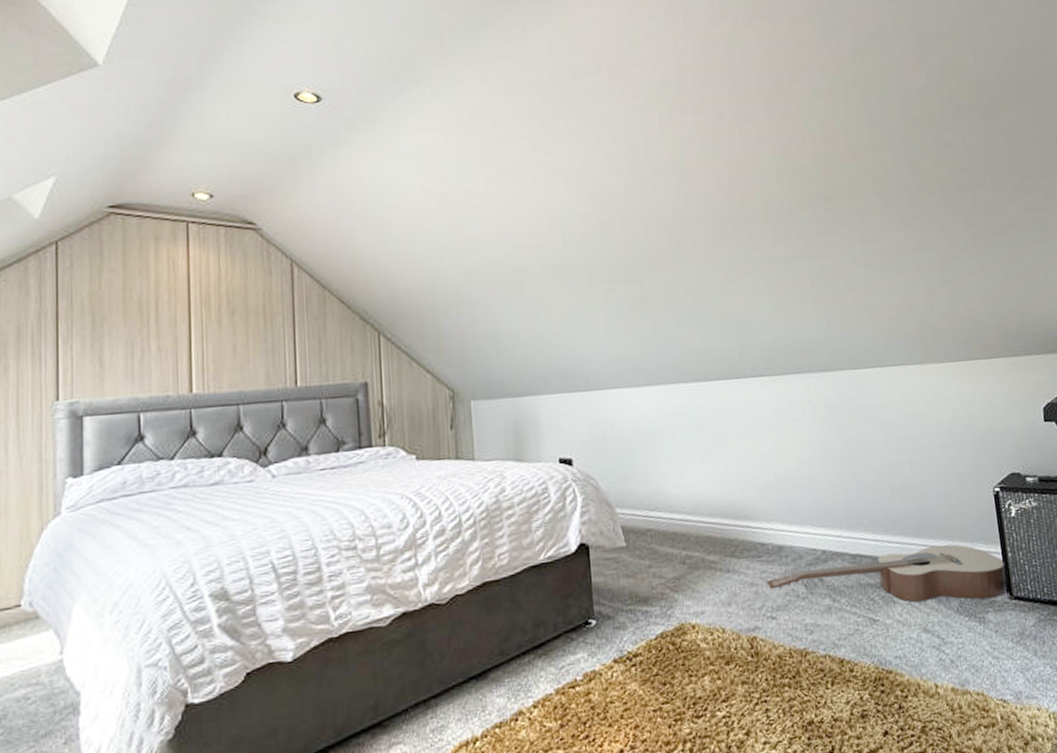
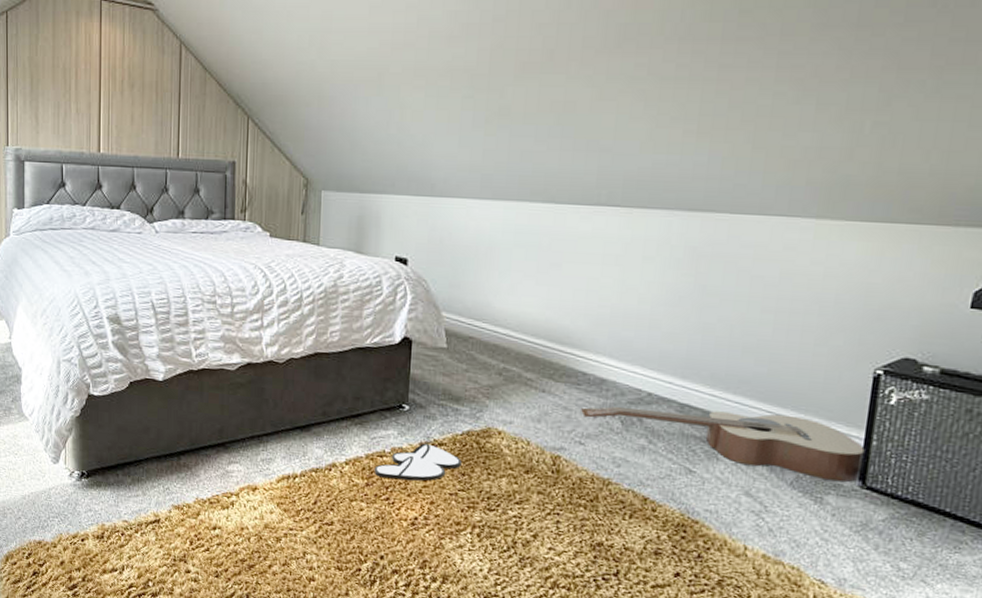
slippers: none [567,658,661,713] -> present [374,443,462,481]

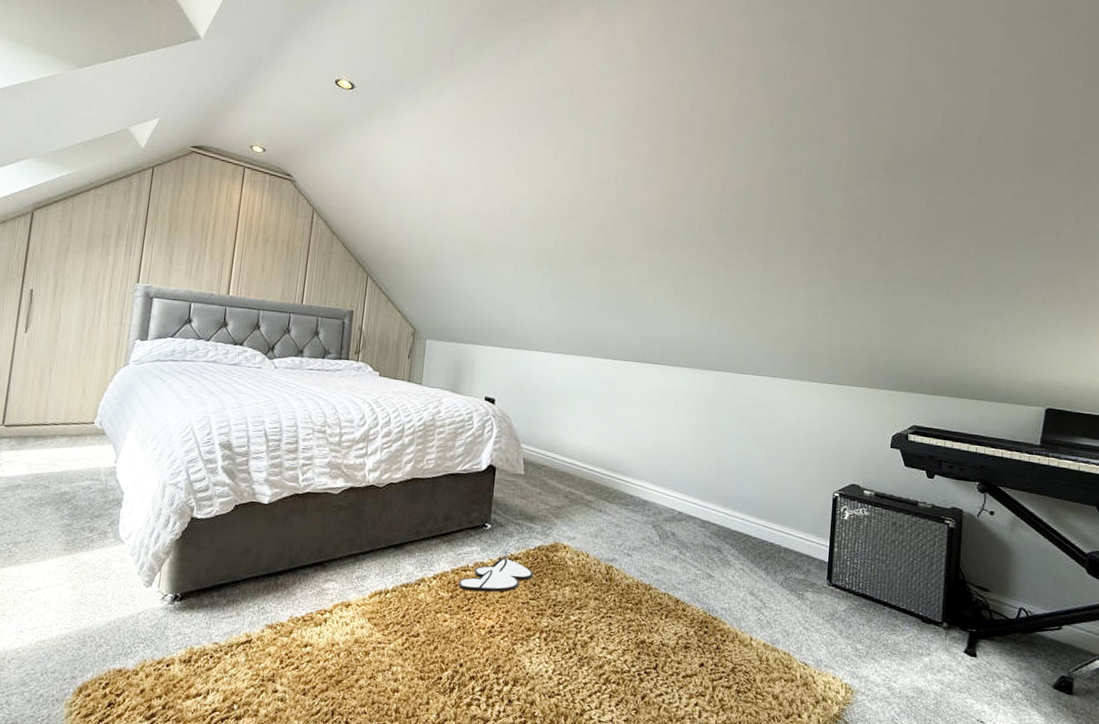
acoustic guitar: present [580,406,865,483] -> none [628,523,830,581]

